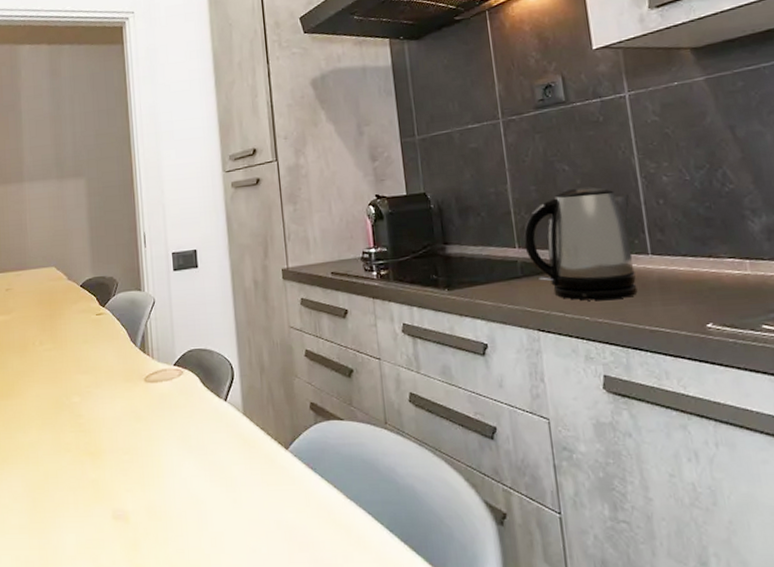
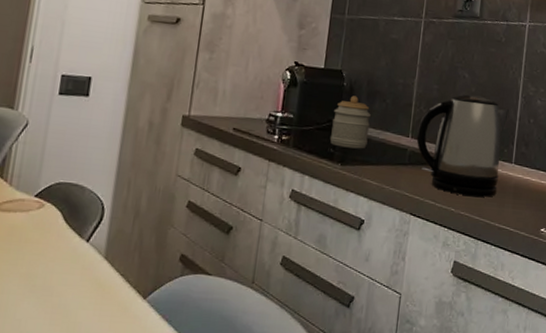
jar: none [427,216,471,272] -> present [329,96,371,149]

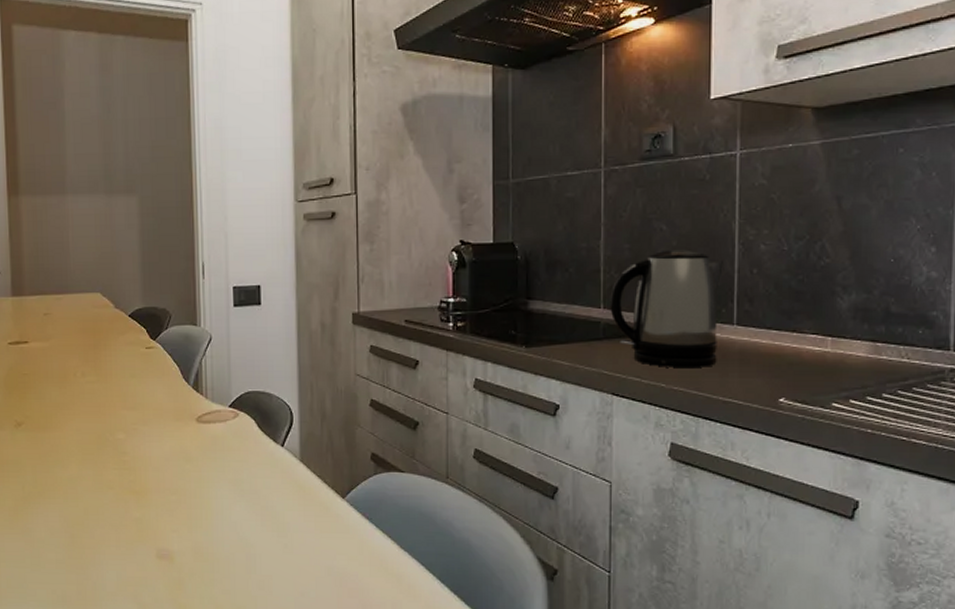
jar: present [329,96,371,149] -> none [509,269,553,328]

